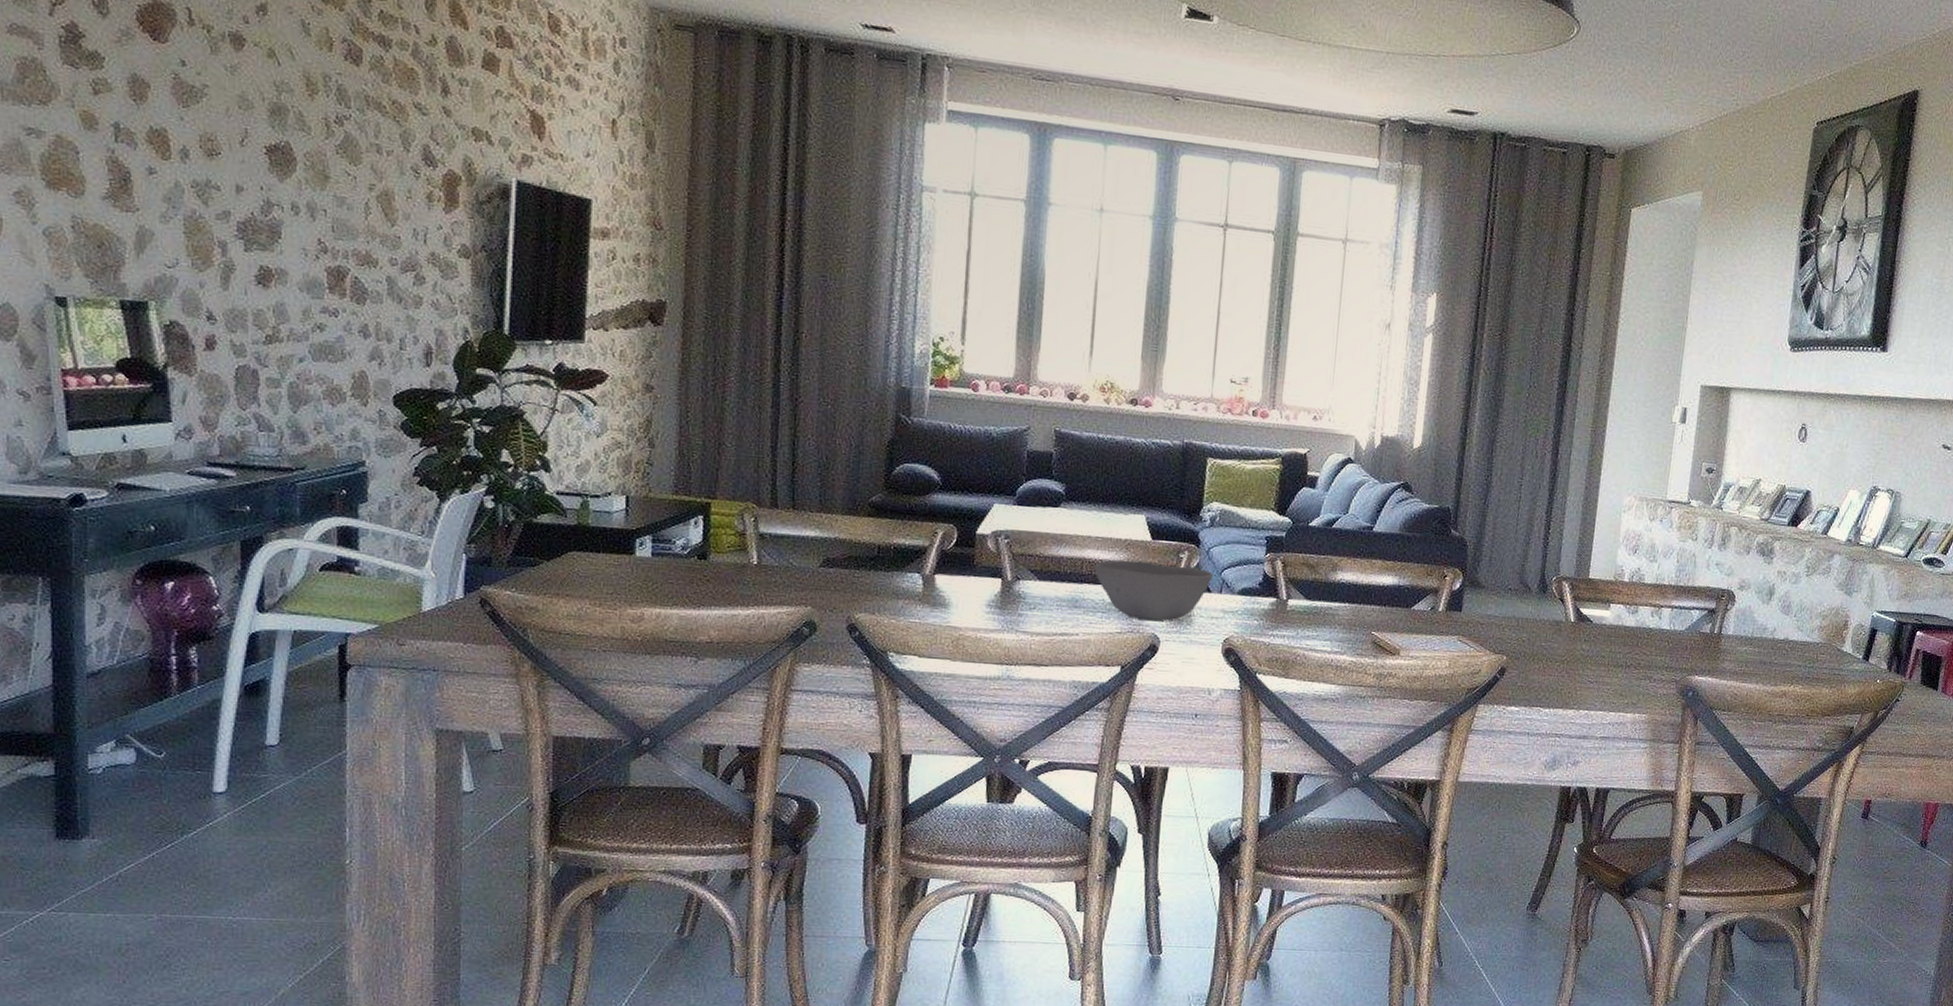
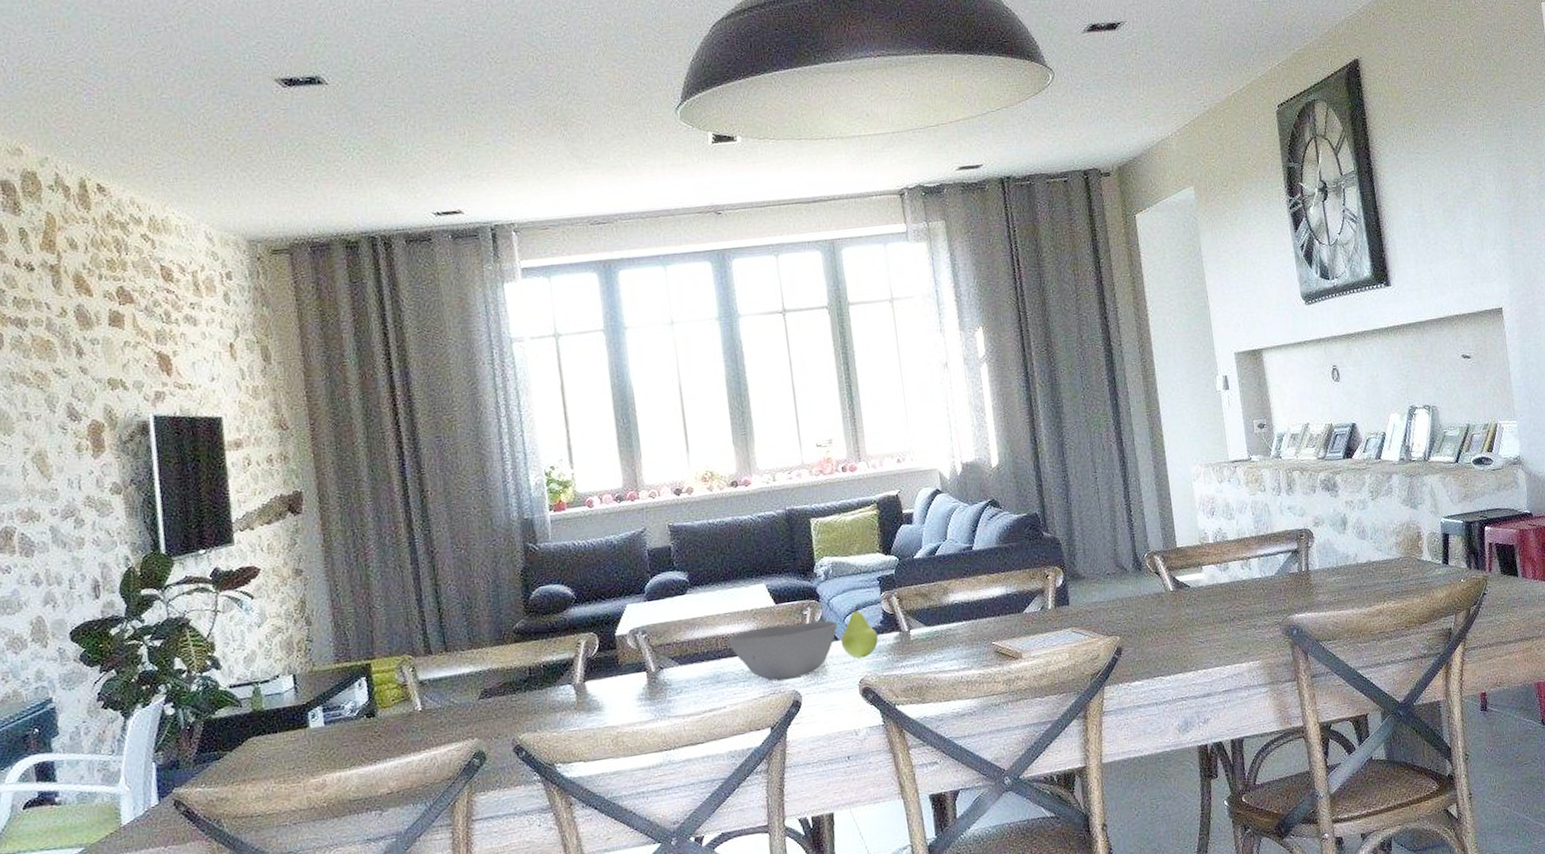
fruit: none [1212,559,1253,617] -> present [840,603,878,659]

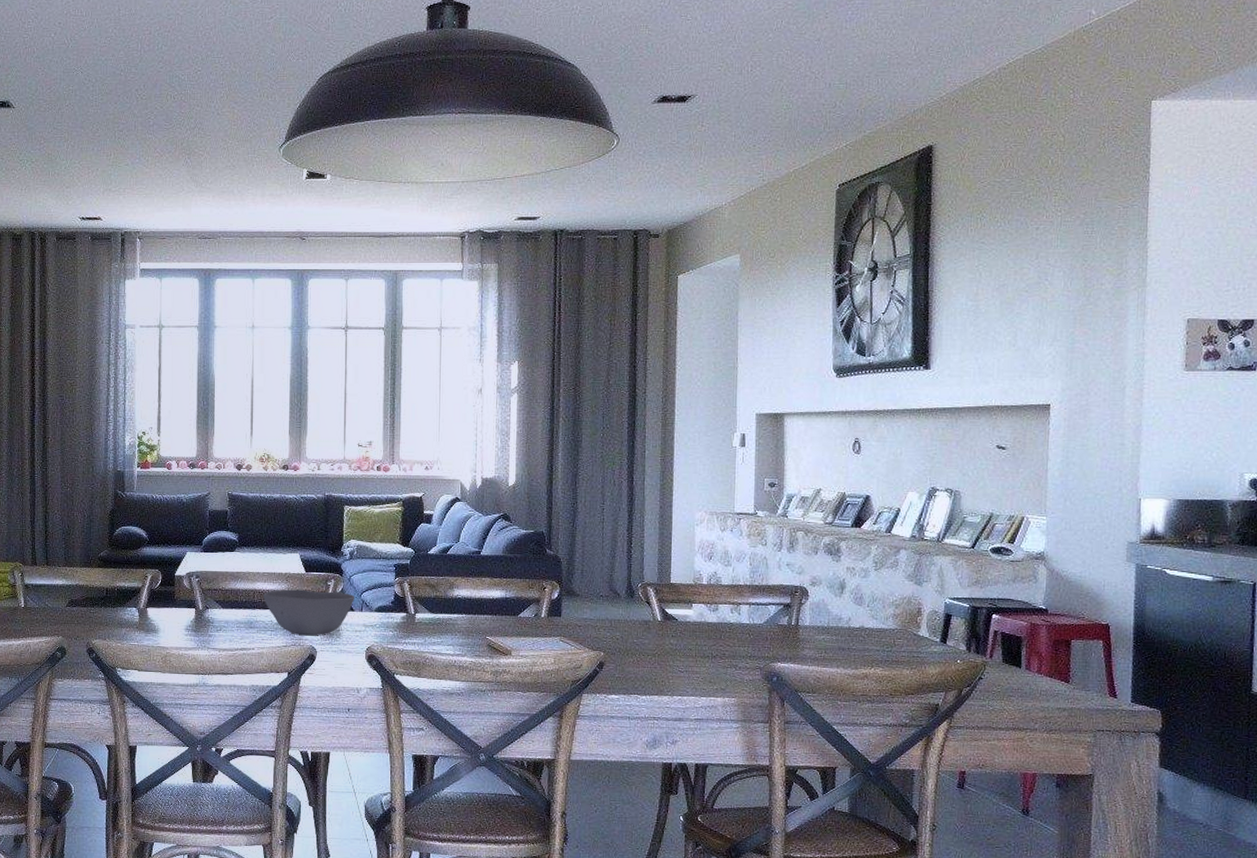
fruit: present [840,603,878,659] -> none [355,583,387,630]

